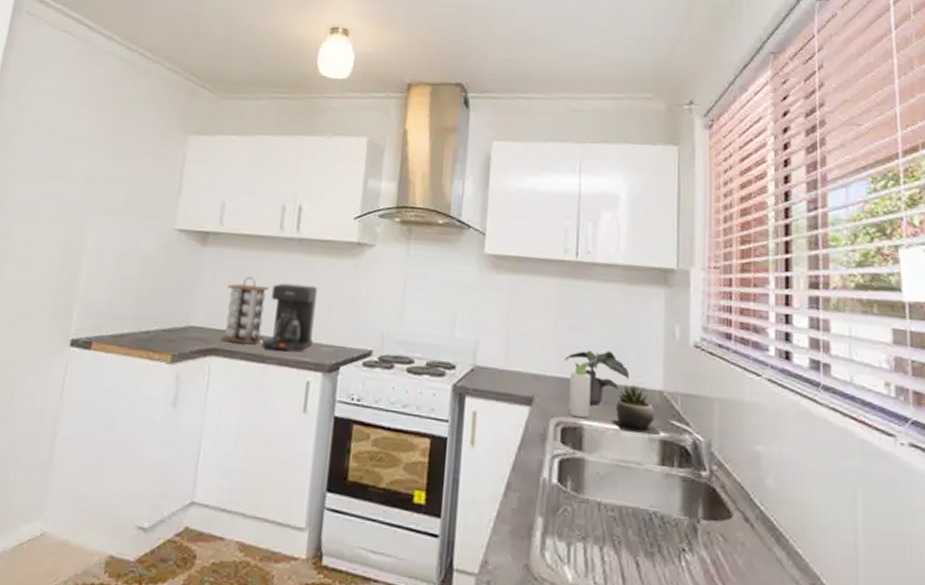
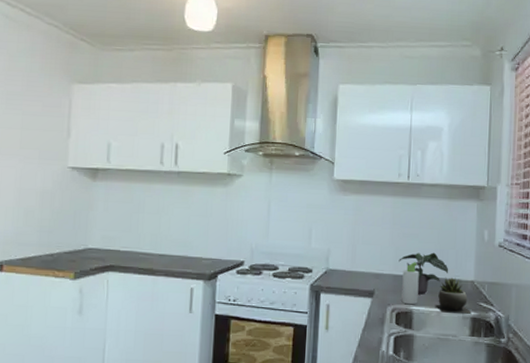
spice rack: present [221,276,269,345] -> none [116,205,154,261]
coffee maker: present [262,283,317,352] -> none [151,209,195,265]

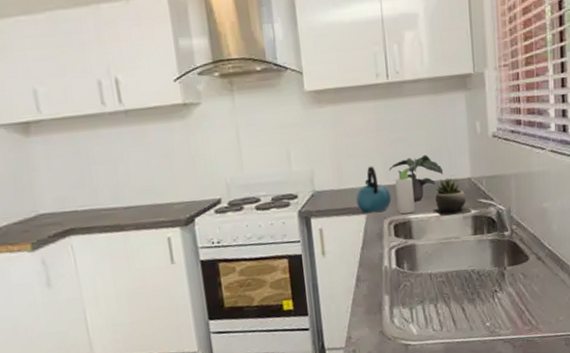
kettle: none [364,254,397,299] -> present [355,166,392,214]

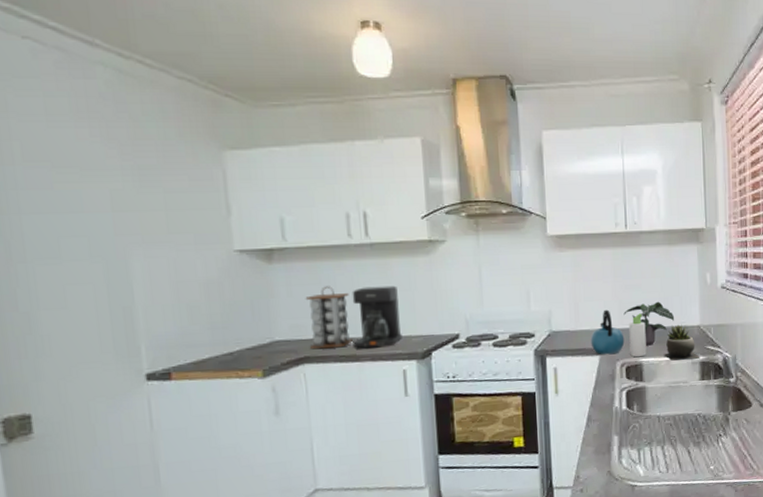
spice rack: none [65,156,115,221] -> present [305,286,353,350]
coffee maker: none [110,152,164,218] -> present [352,285,402,348]

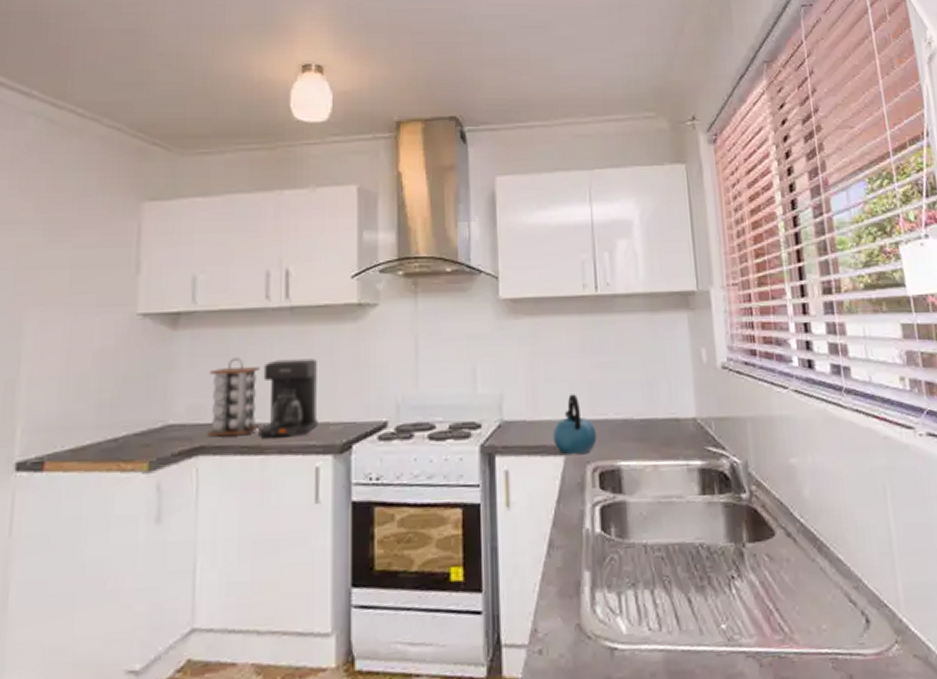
potted plant: present [623,301,675,346] -> none [595,384,662,444]
bottle: present [629,310,647,358] -> none [602,396,626,460]
succulent plant: present [663,324,700,361] -> none [648,415,699,466]

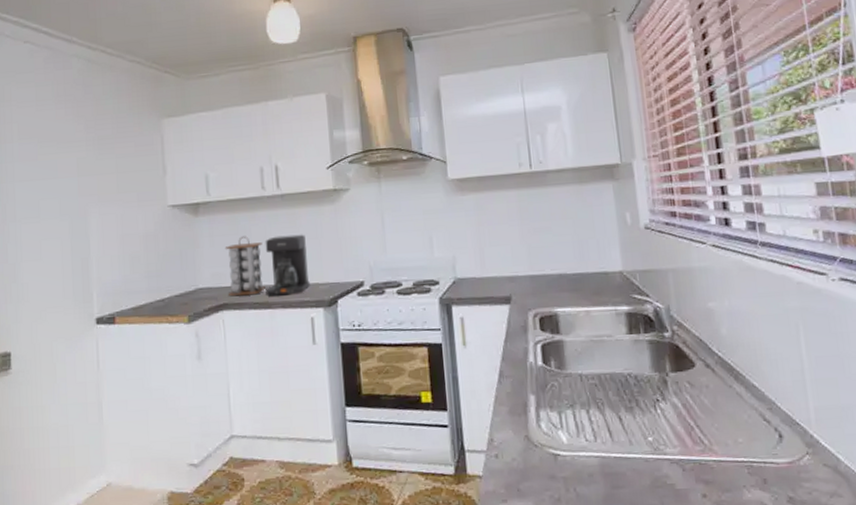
kettle: present [552,394,597,455] -> none [498,254,536,304]

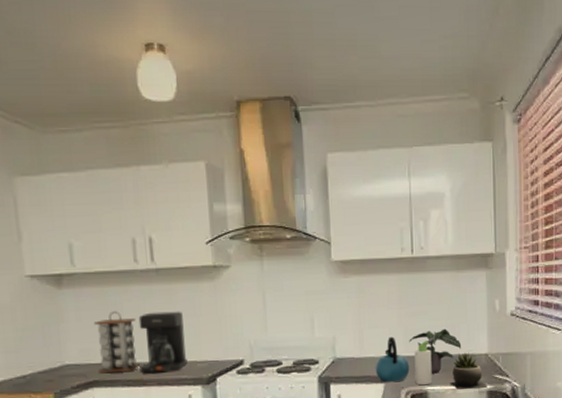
kettle: none [498,254,536,304] -> present [375,336,410,383]
potted plant: none [533,245,592,294] -> present [409,328,462,374]
bottle: none [540,255,562,307] -> present [414,338,434,386]
succulent plant: none [581,270,626,311] -> present [449,352,488,389]

